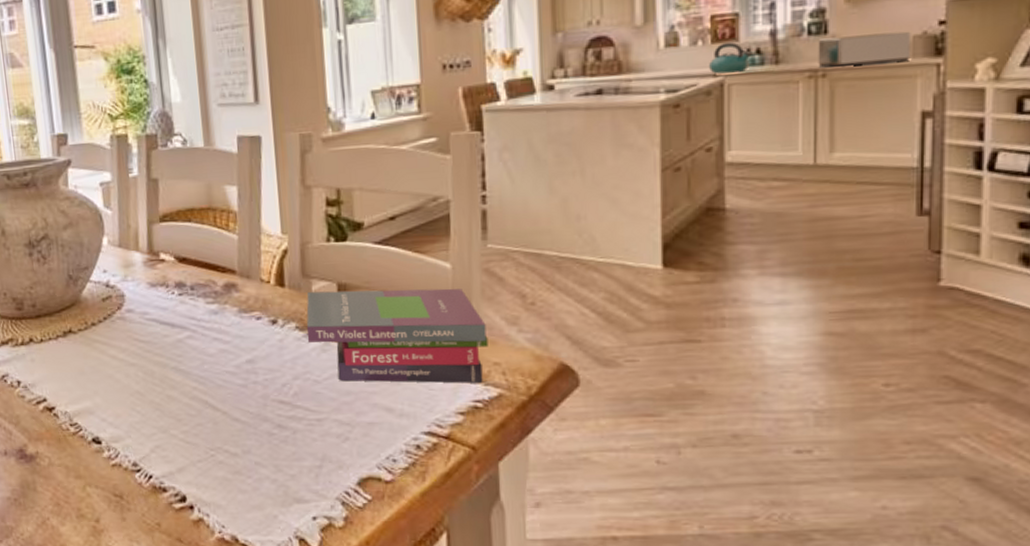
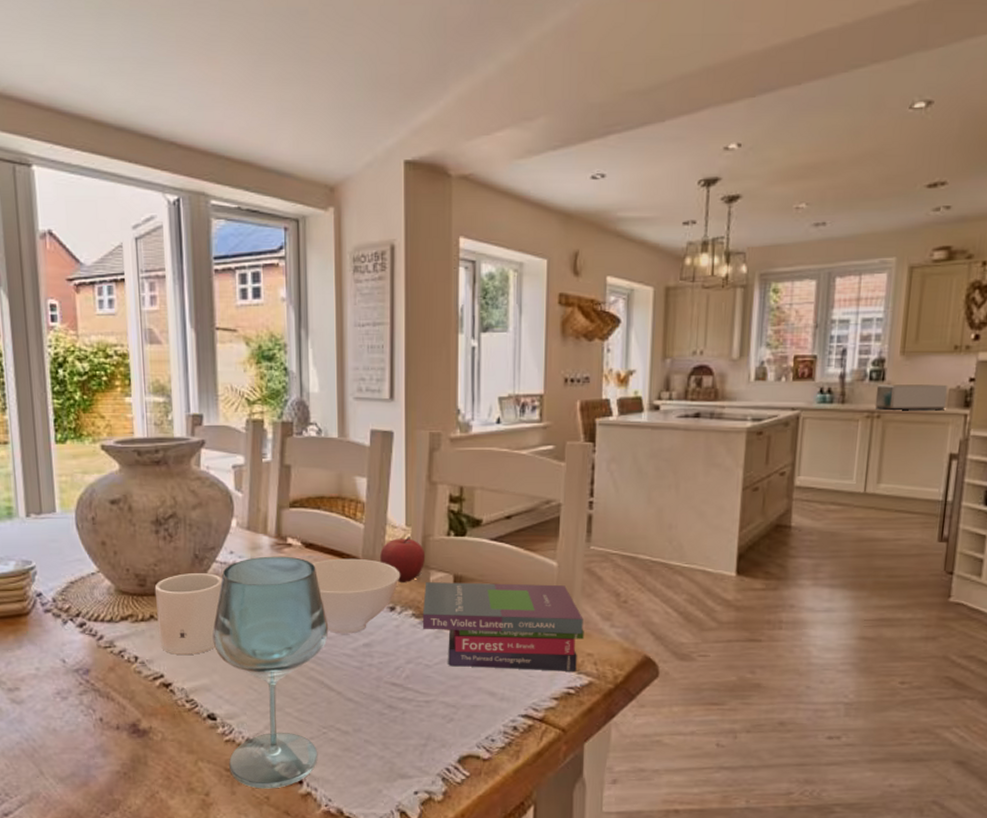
mug: none [31,293,98,379] -> present [154,572,223,656]
wine glass: none [90,272,210,515] -> present [211,556,329,789]
bowl: none [187,270,280,351] -> present [312,558,401,634]
fruit: none [257,244,306,294] -> present [380,536,426,582]
kettle: present [708,42,752,74] -> none [788,381,824,408]

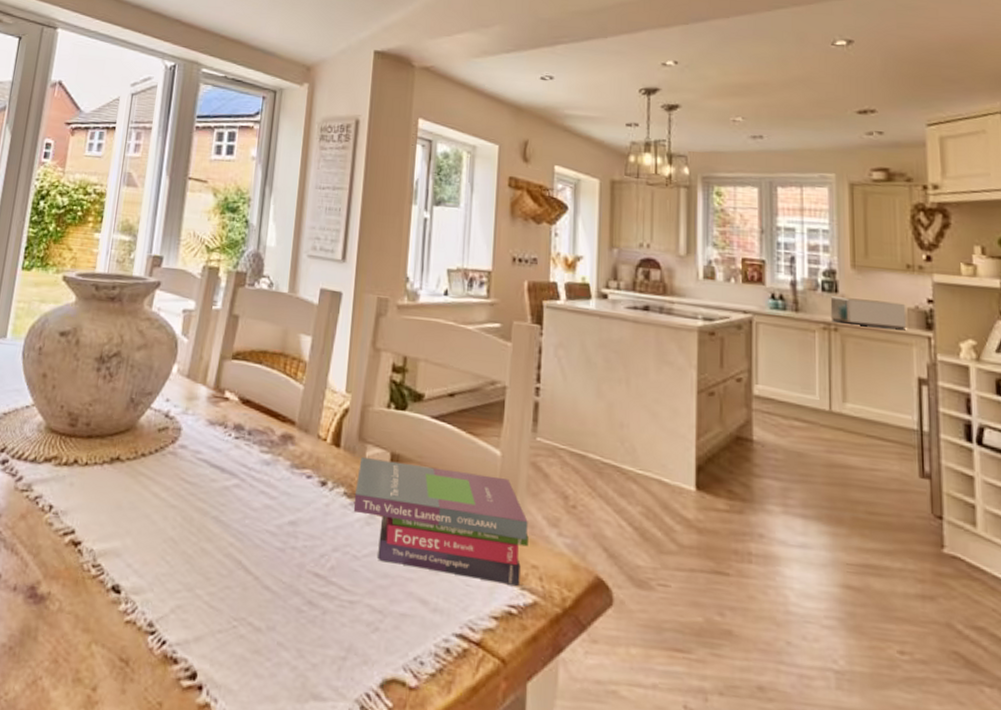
mug: present [154,572,223,656] -> none [78,417,154,511]
wine glass: present [211,556,329,789] -> none [124,408,255,693]
bowl: present [312,558,401,634] -> none [247,419,336,508]
fruit: present [380,536,426,582] -> none [316,403,364,455]

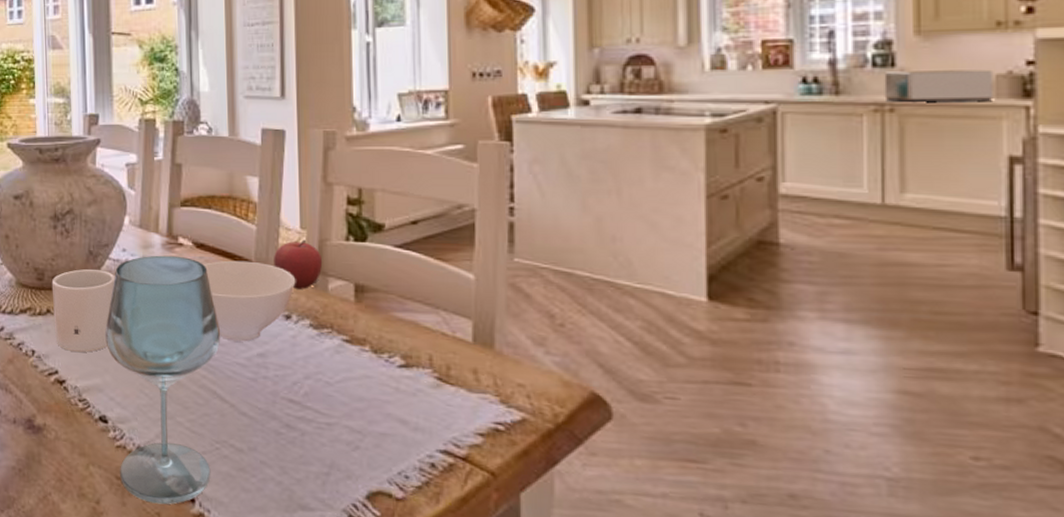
mug: none [78,417,154,511] -> present [51,268,115,353]
wine glass: none [124,408,255,693] -> present [104,255,221,505]
bowl: none [247,419,336,508] -> present [204,260,296,342]
fruit: none [316,403,364,455] -> present [274,239,323,289]
books: present [353,457,529,586] -> none [320,290,512,404]

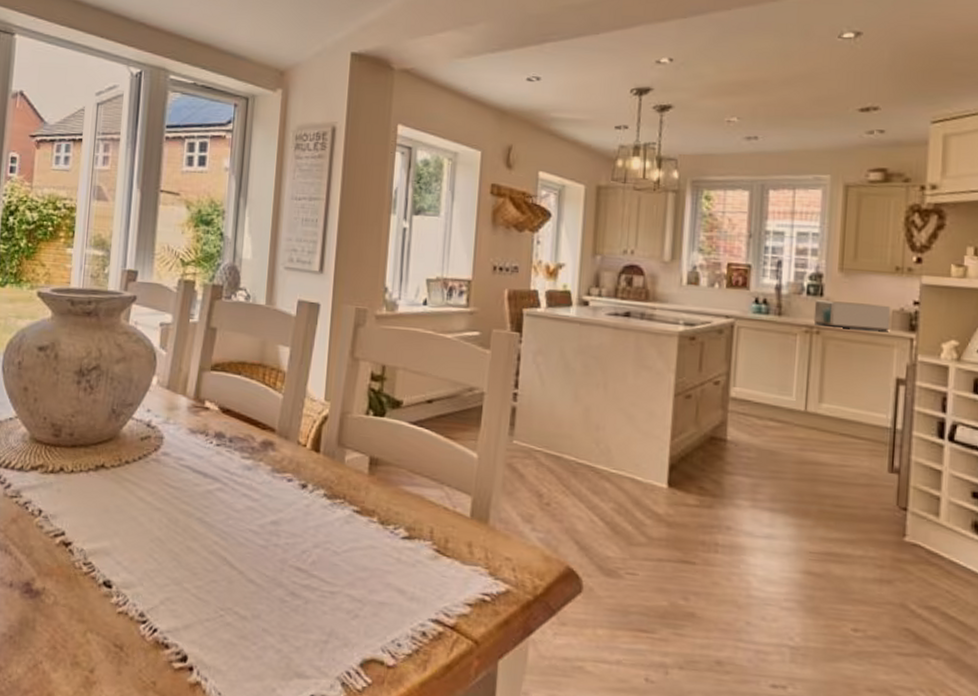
mug: present [51,268,115,353] -> none [65,427,137,514]
wine glass: present [104,255,221,505] -> none [117,417,238,673]
bowl: present [204,260,296,342] -> none [227,427,316,509]
fruit: present [274,239,323,289] -> none [296,411,343,460]

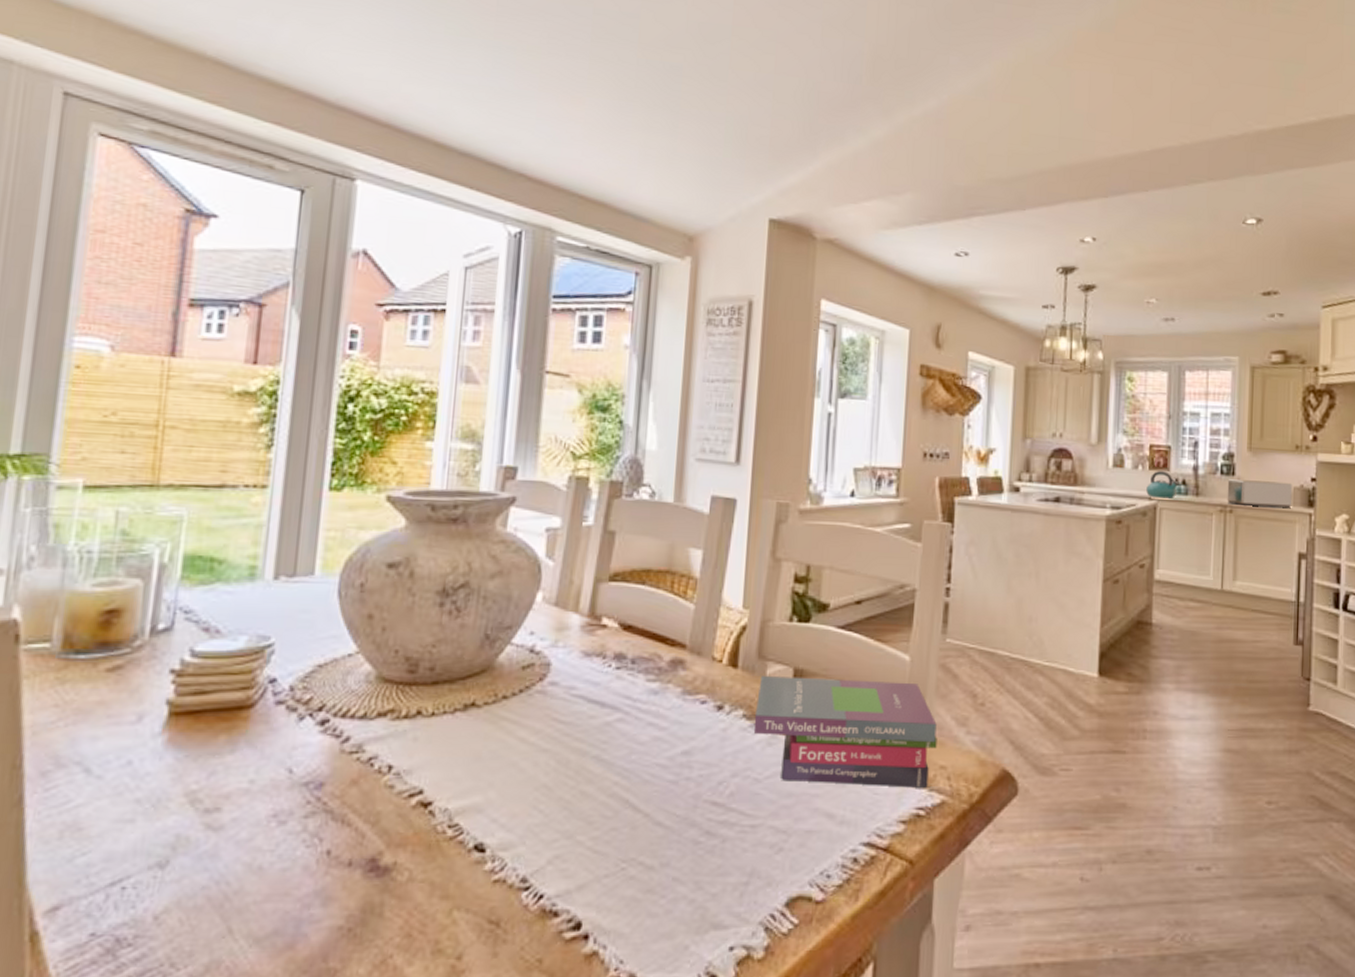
books: none [333,461,503,576] -> present [753,676,937,788]
kettle: none [722,289,760,318] -> present [1145,471,1179,499]

